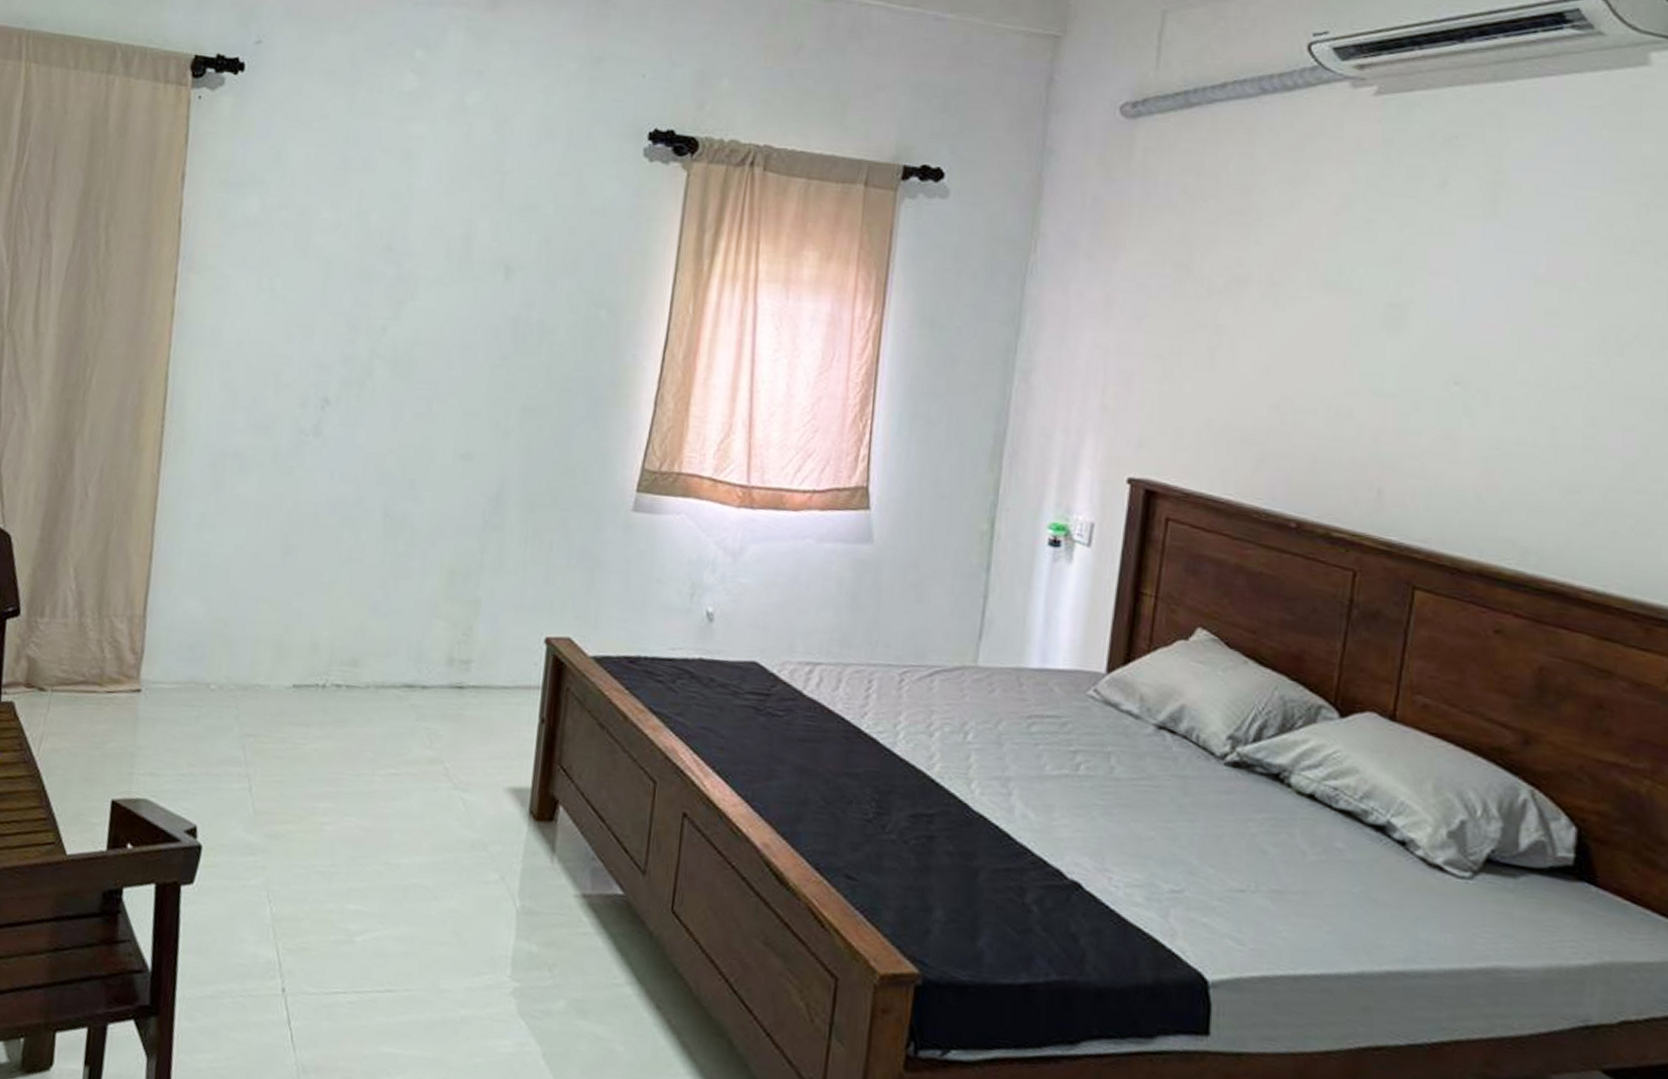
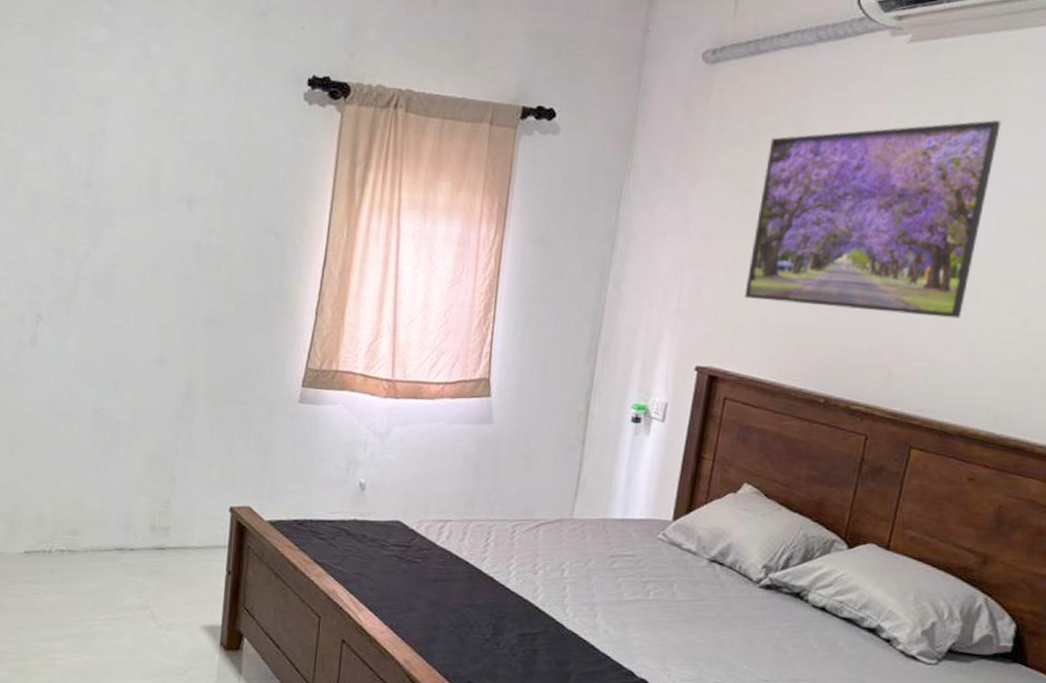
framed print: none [1186,186,1499,426] -> present [744,120,1001,319]

